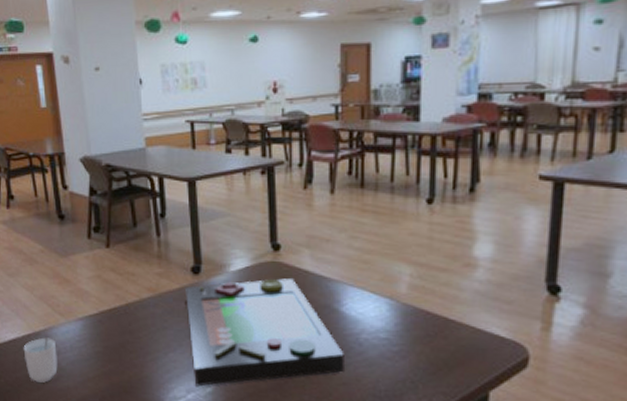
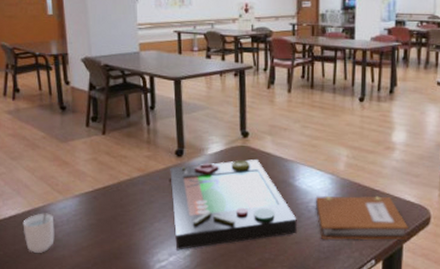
notebook: none [367,326,497,387] -> present [315,195,408,241]

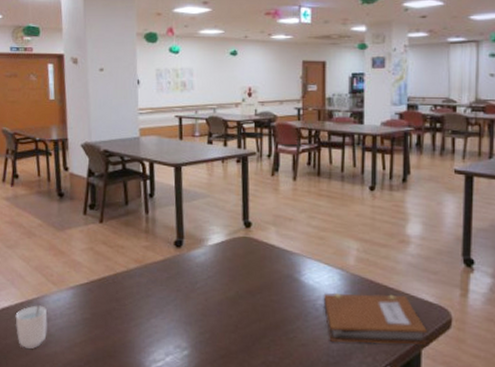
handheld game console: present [170,159,297,250] -> none [168,252,303,350]

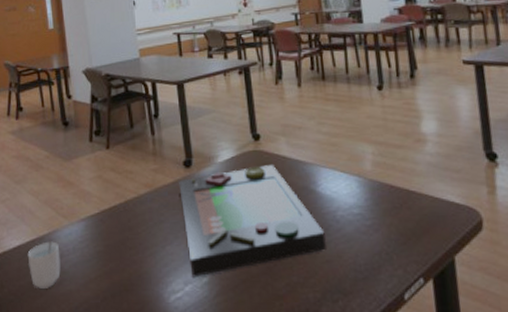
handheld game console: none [168,252,303,350] -> present [179,165,326,277]
notebook: present [323,293,427,345] -> none [342,198,459,256]

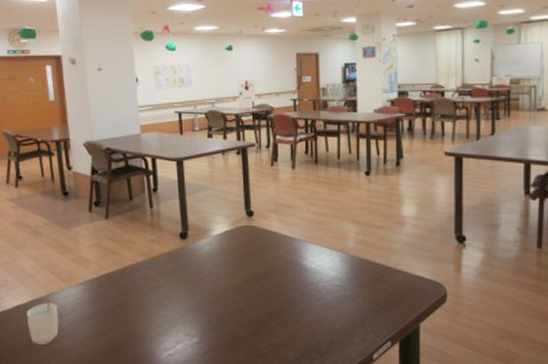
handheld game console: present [179,165,326,277] -> none [175,239,307,337]

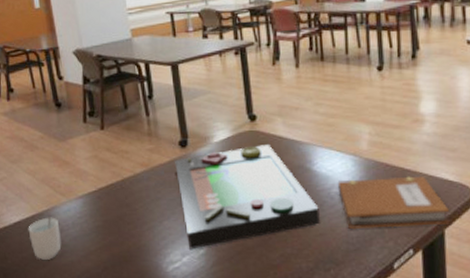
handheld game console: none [175,239,307,337] -> present [175,145,320,249]
notebook: none [325,273,424,322] -> present [337,175,450,230]

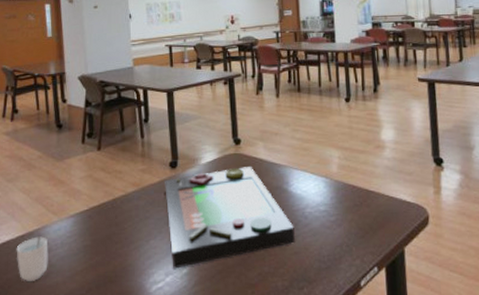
notebook: present [337,175,450,230] -> none [311,197,409,248]

